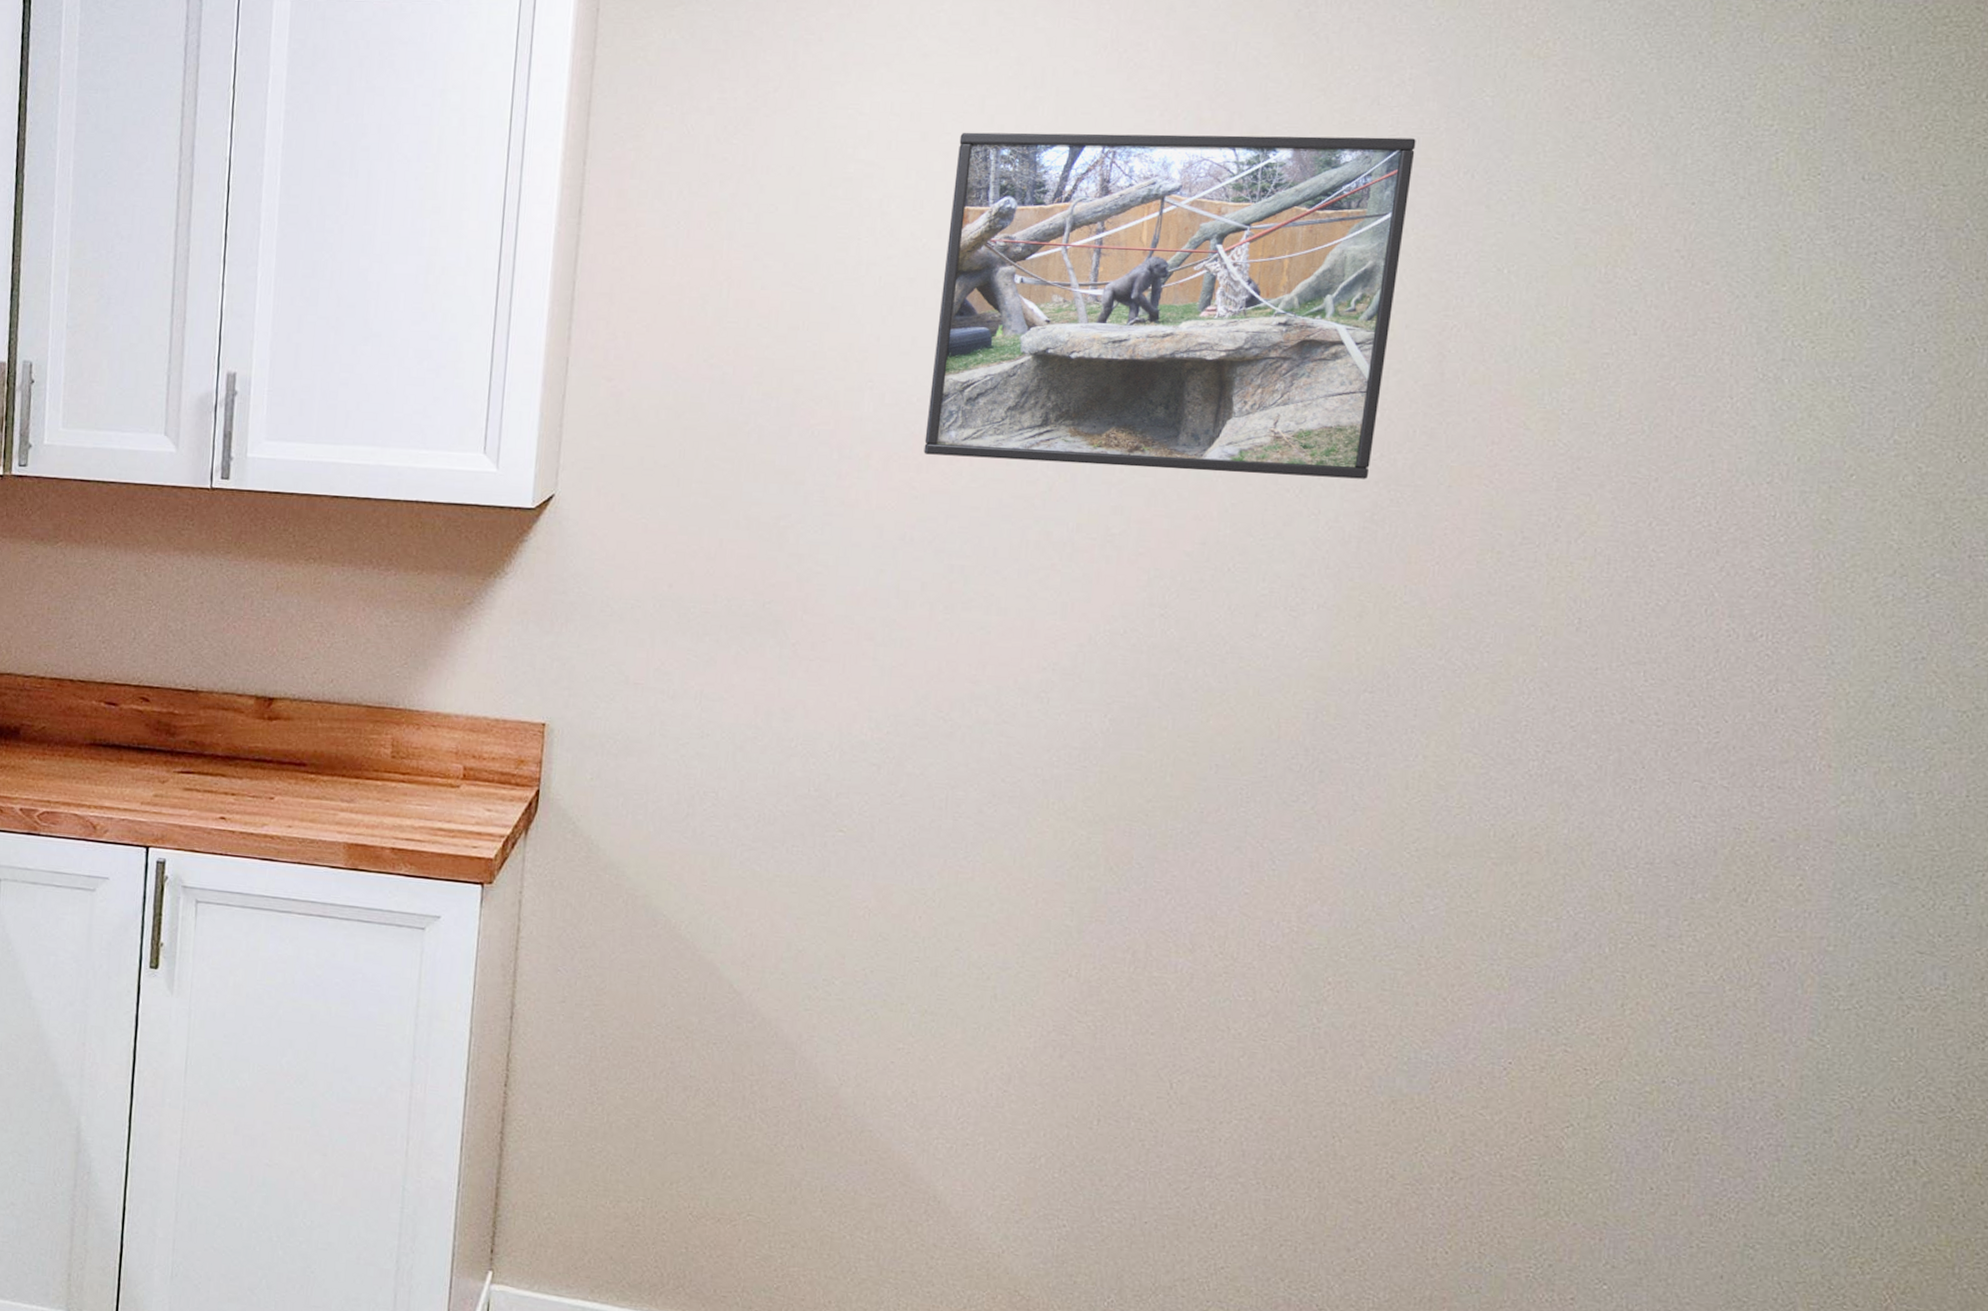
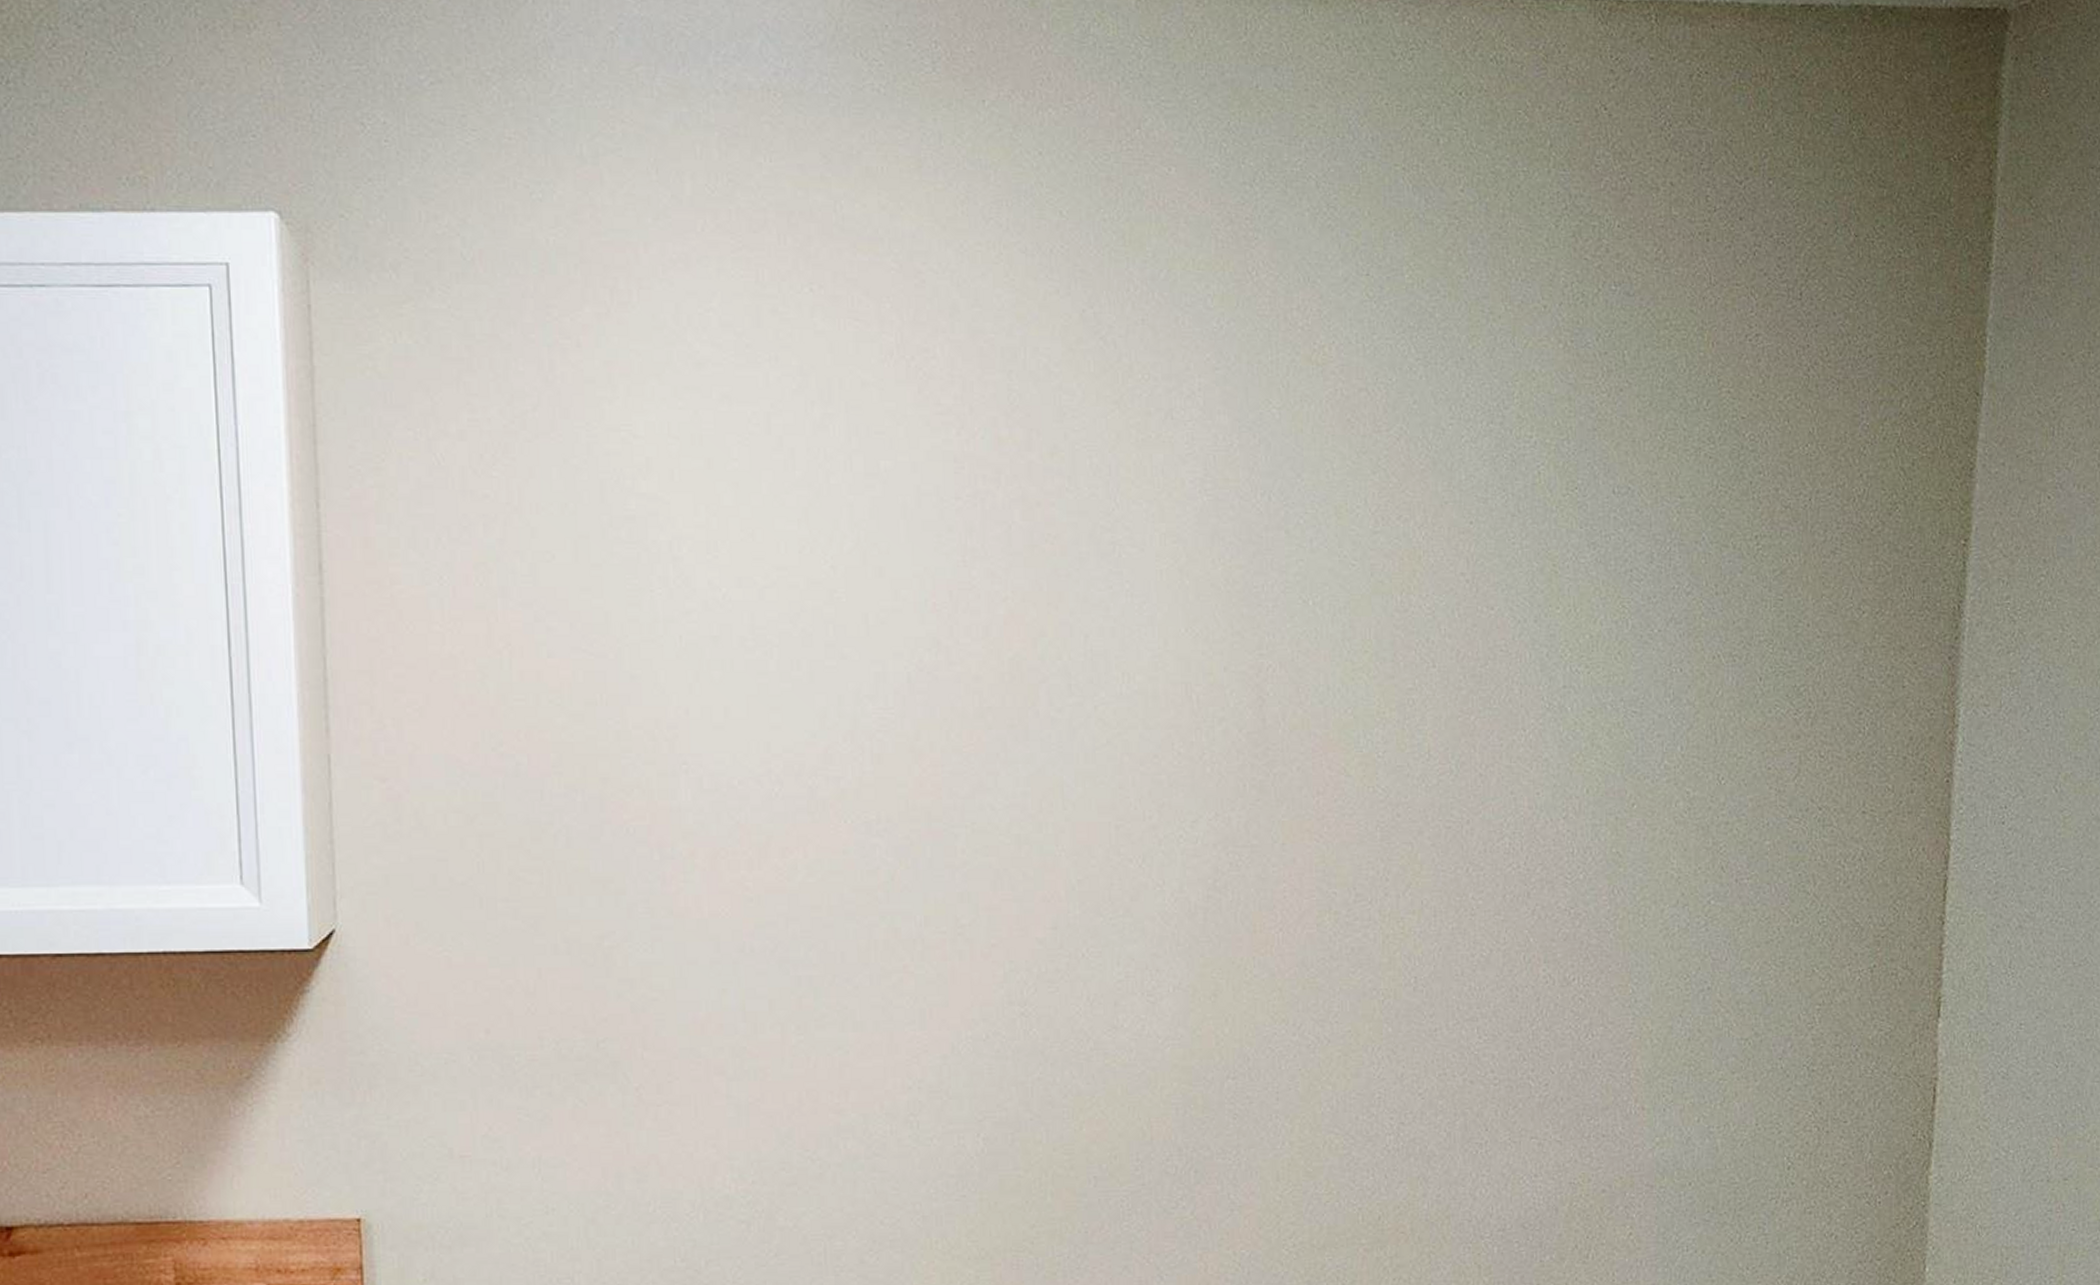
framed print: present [923,132,1416,479] -> none [748,456,1213,847]

